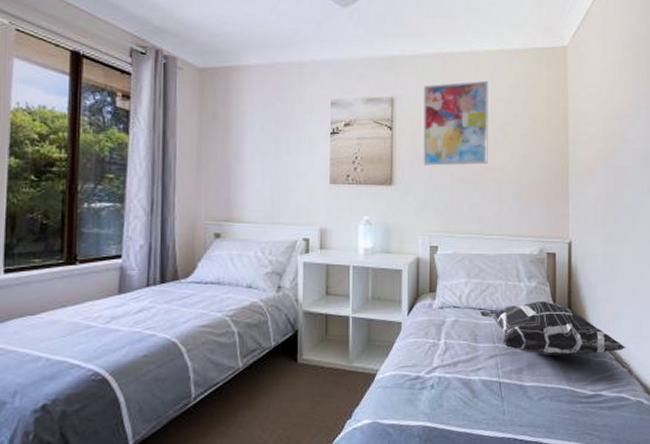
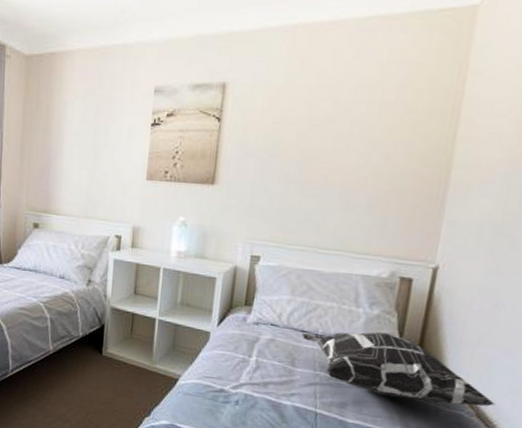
wall art: present [423,80,488,166] -> none [253,58,351,165]

